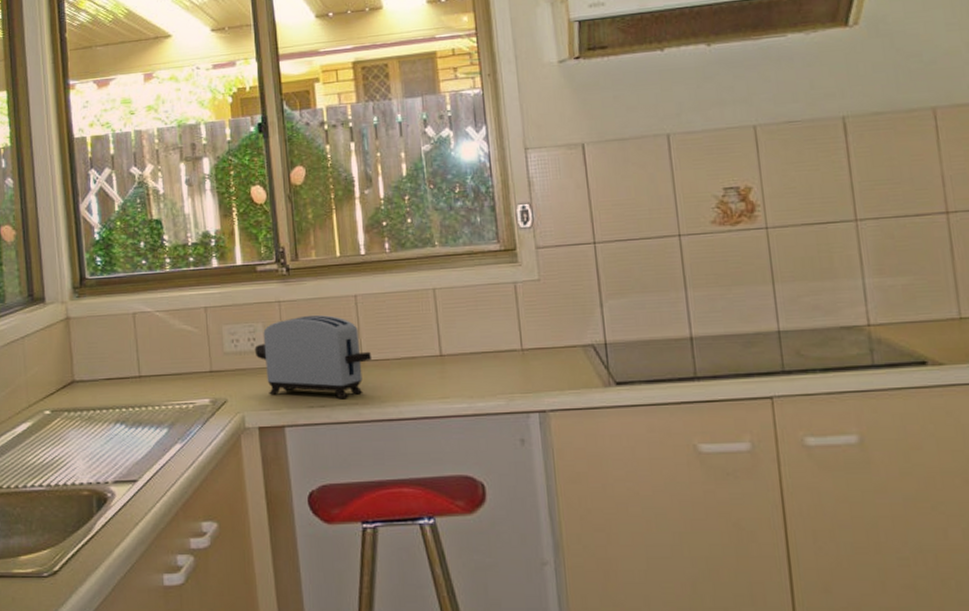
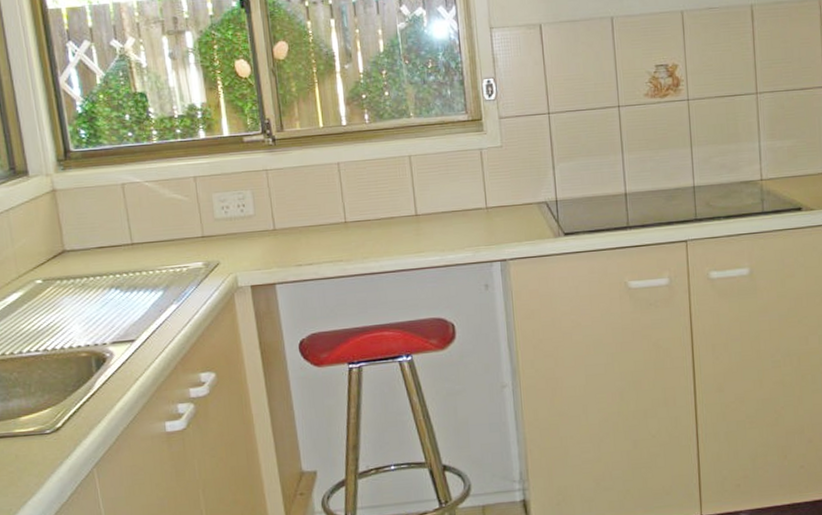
toaster: present [254,314,373,399] -> none [244,181,355,257]

